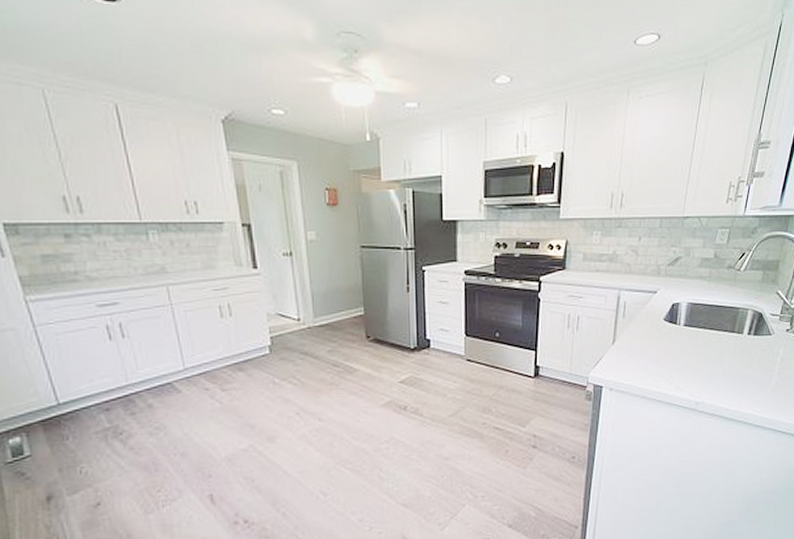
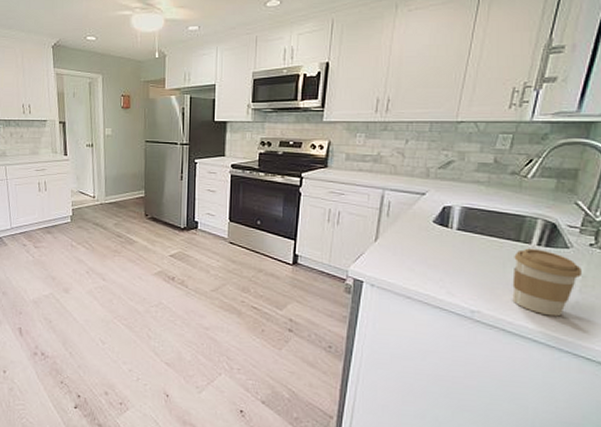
coffee cup: none [728,338,780,399] -> present [512,248,581,317]

